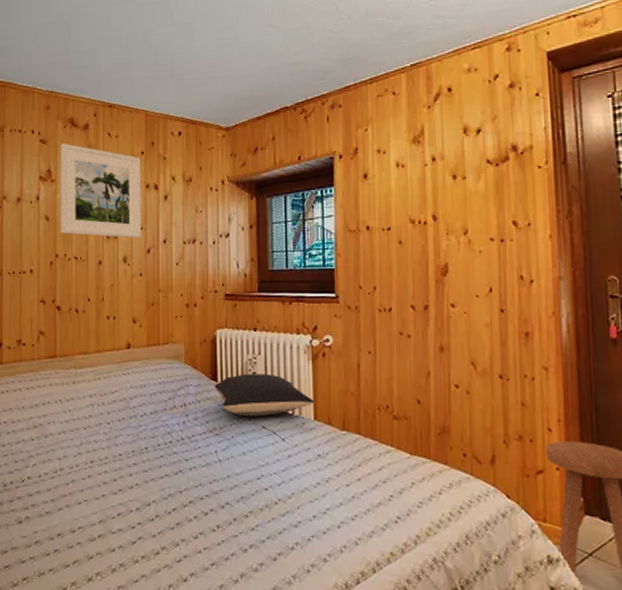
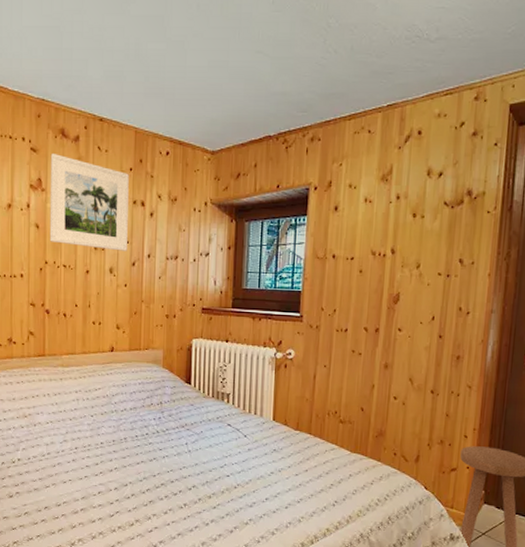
pillow: present [214,373,314,416] -> none [188,379,274,416]

